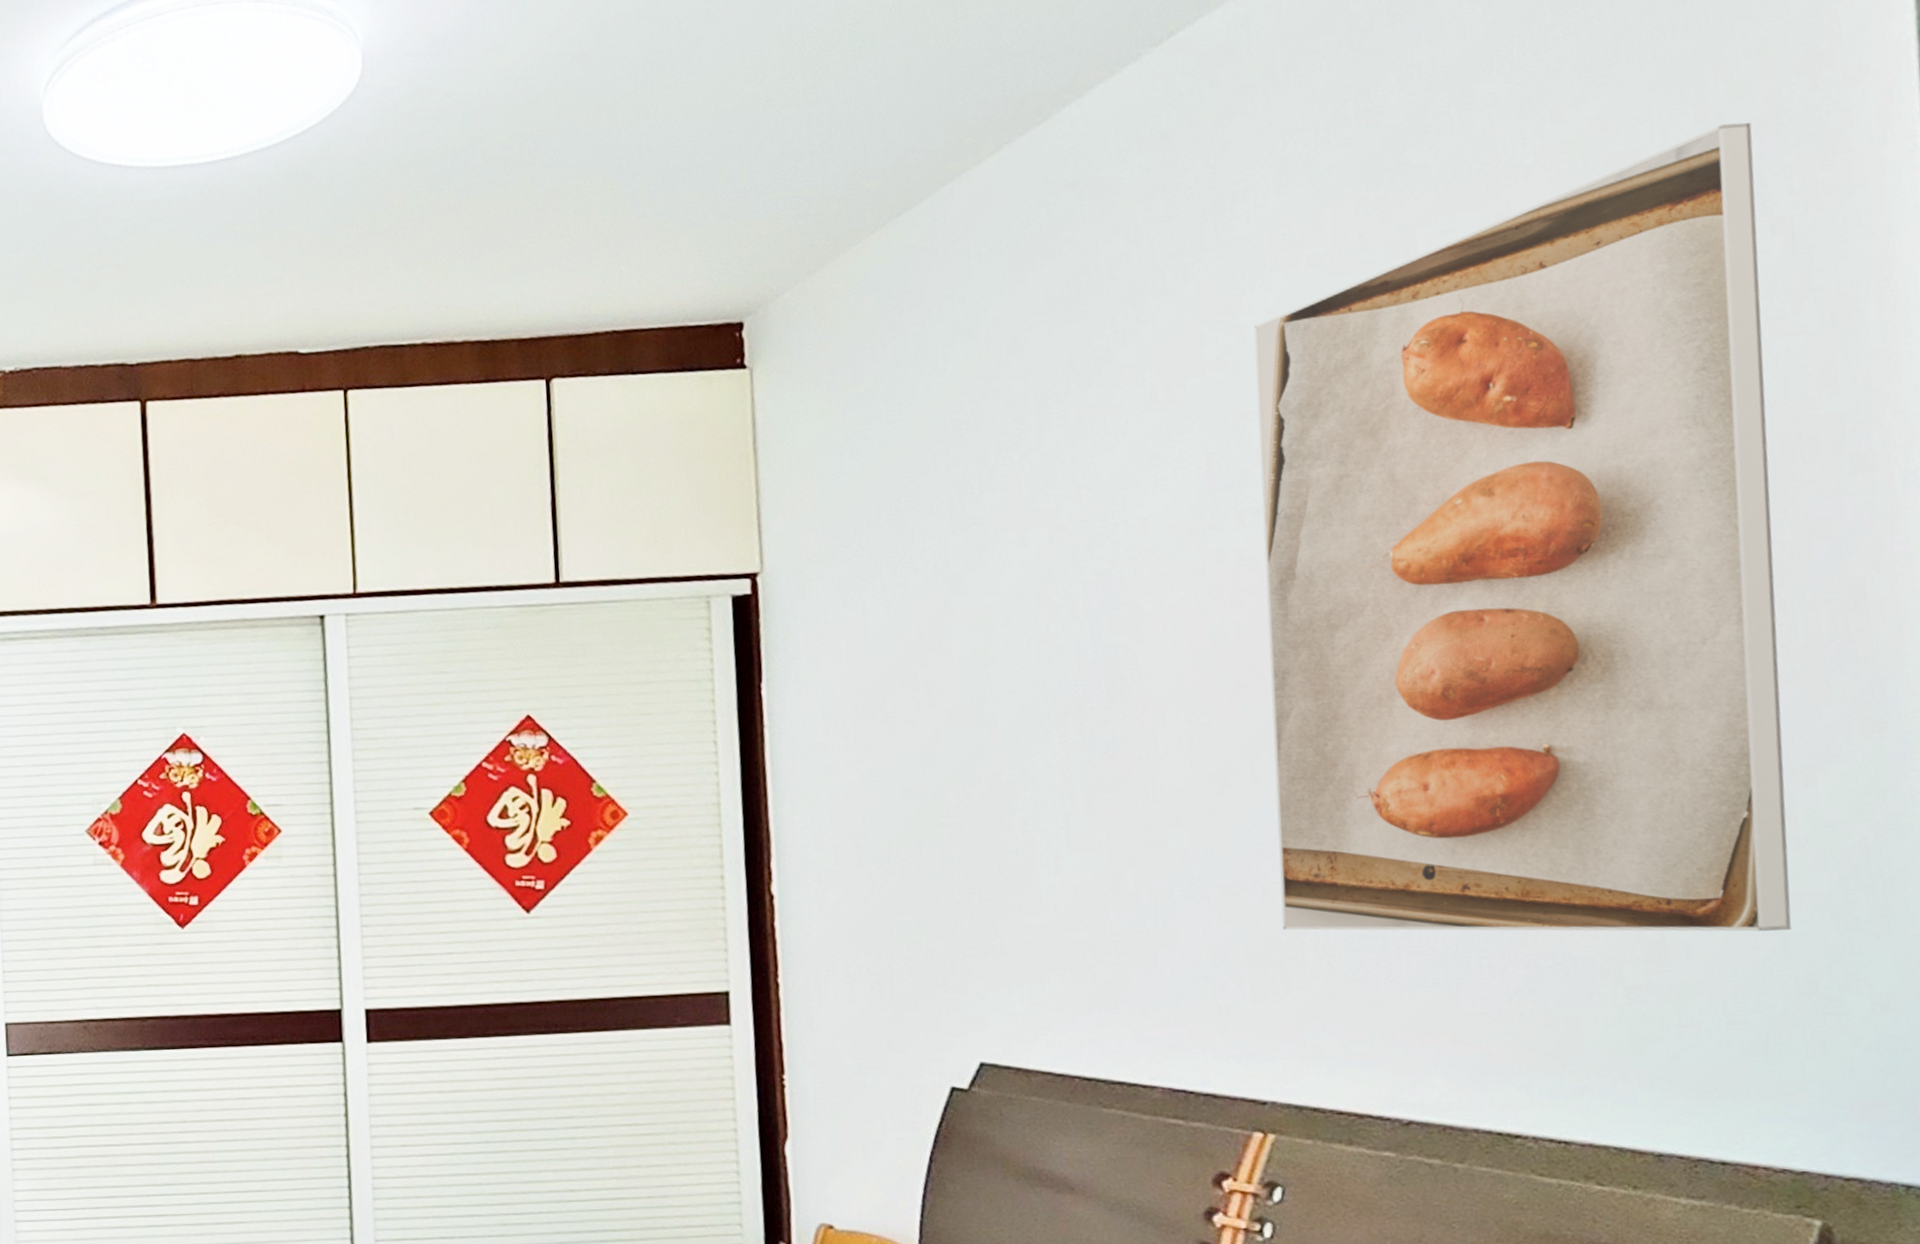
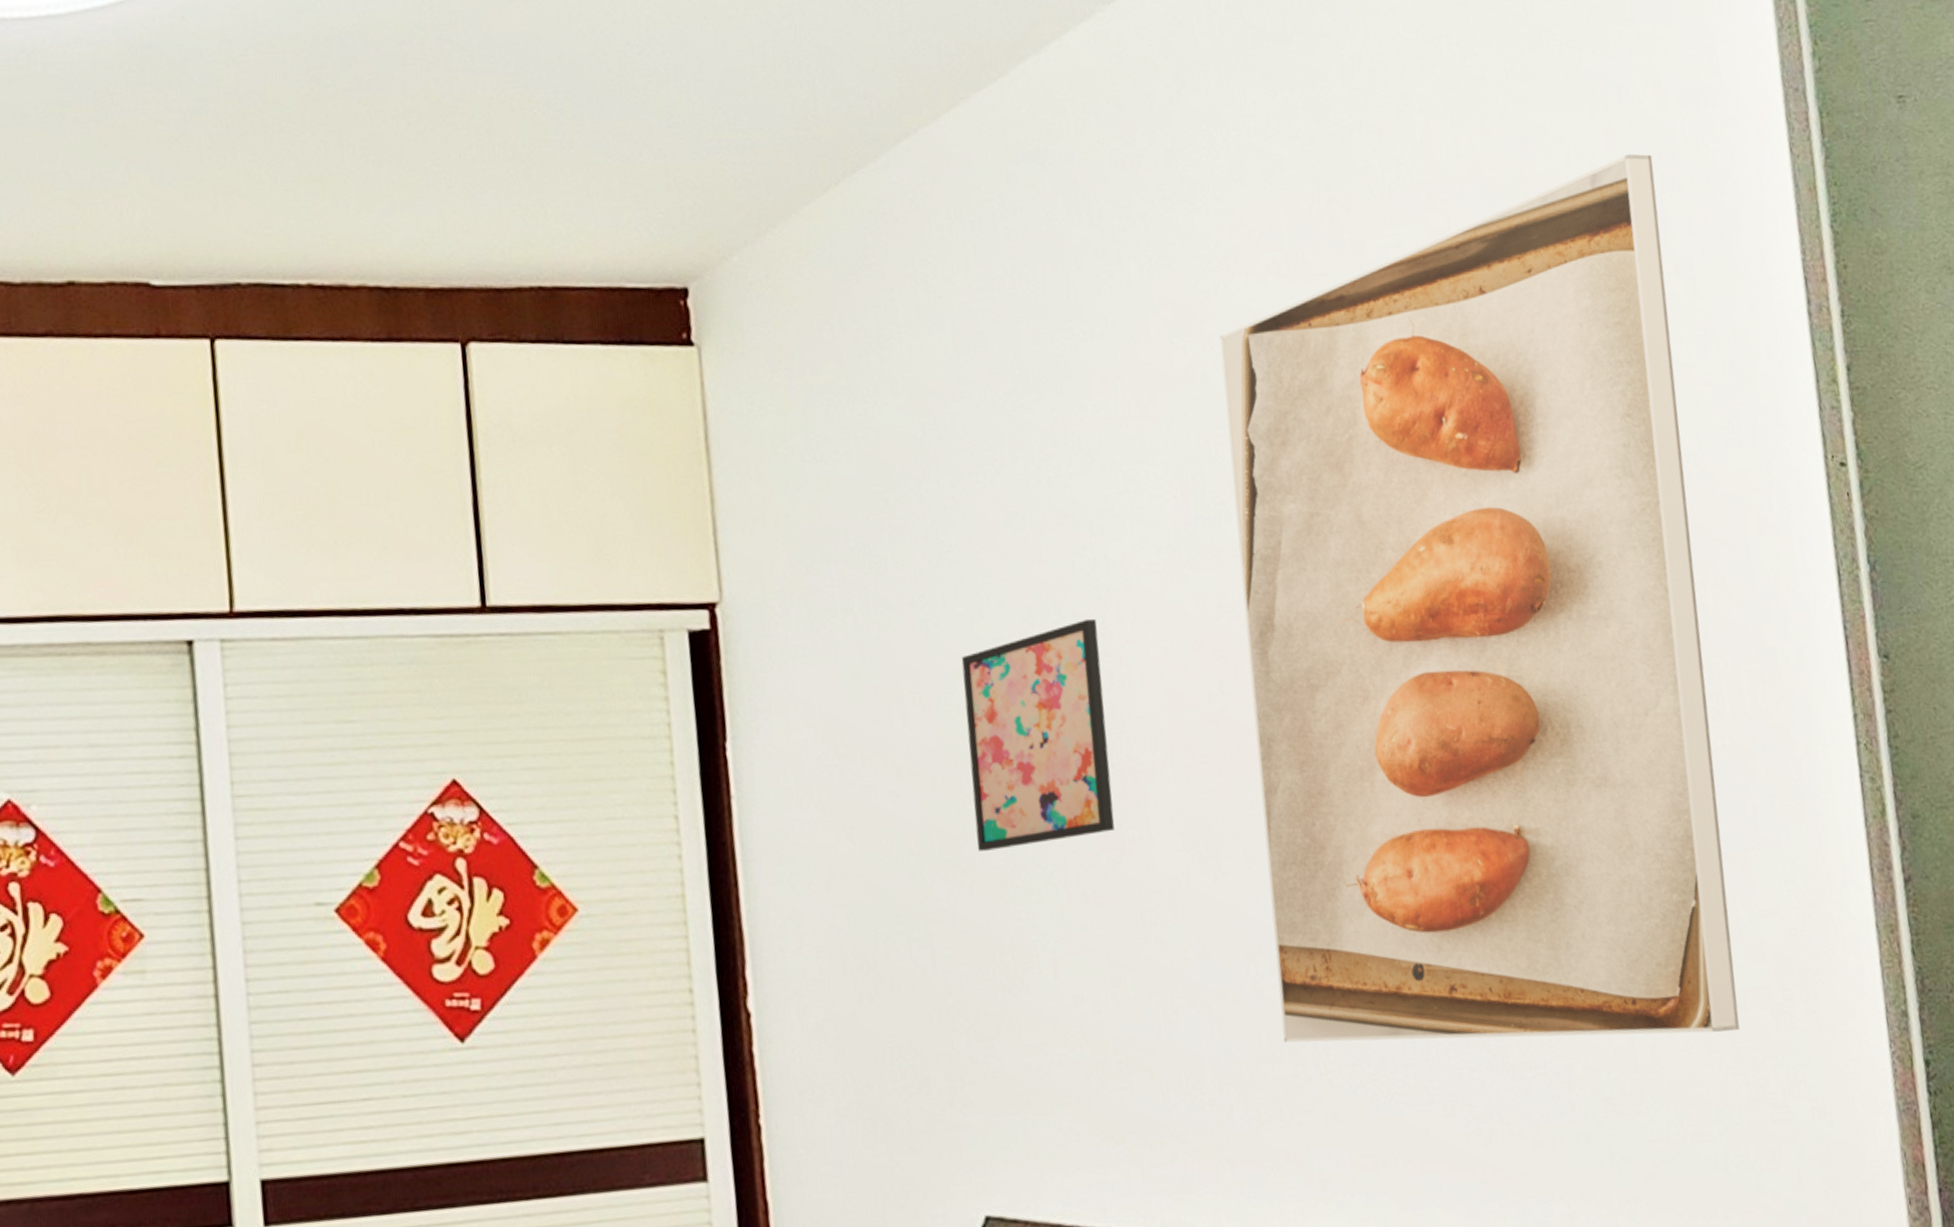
wall art: none [980,574,1123,769] -> present [961,618,1115,851]

